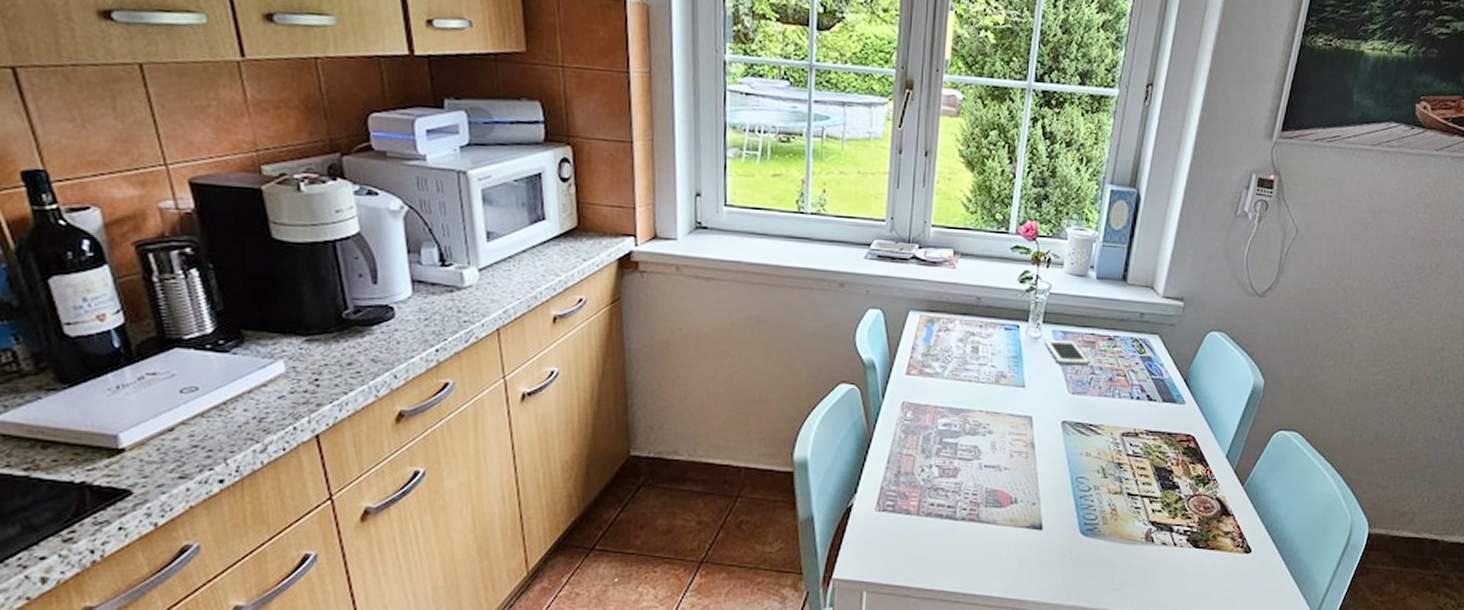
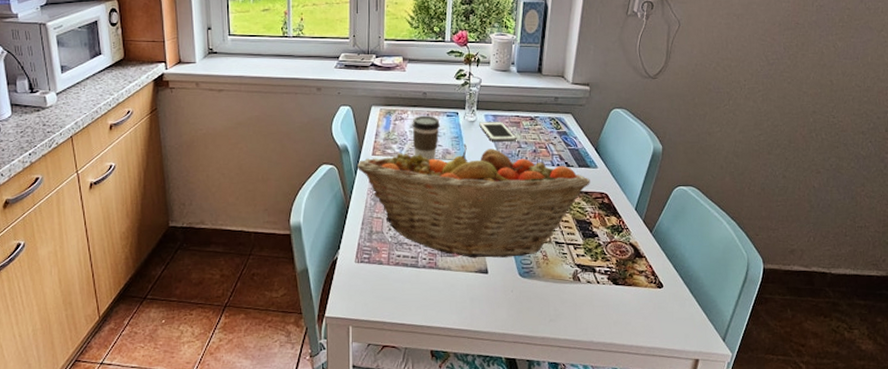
fruit basket: none [885,365,1175,510] -> present [356,143,590,258]
coffee cup: none [959,327,995,385] -> present [412,116,440,161]

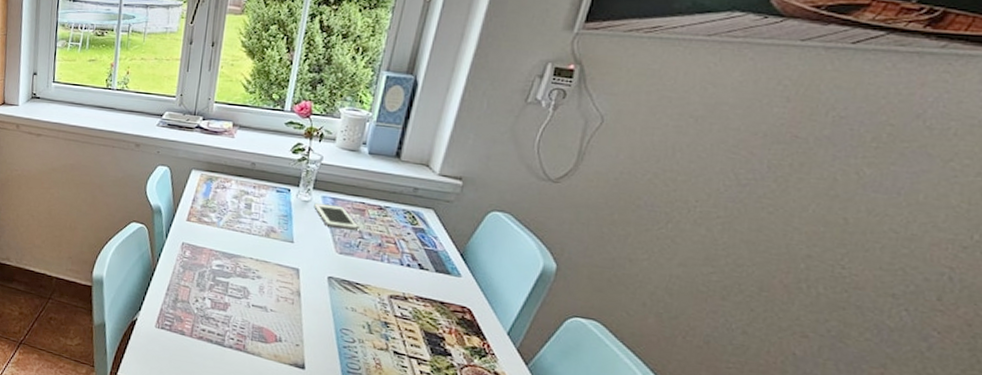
fruit basket: present [356,143,590,258] -> none [168,222,449,360]
coffee cup: present [412,116,440,161] -> none [233,187,267,237]

